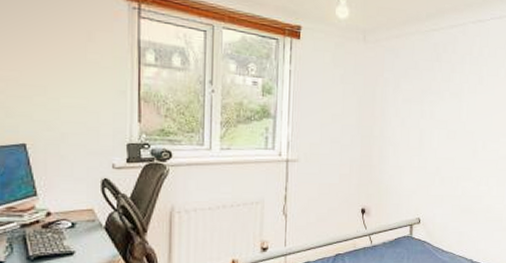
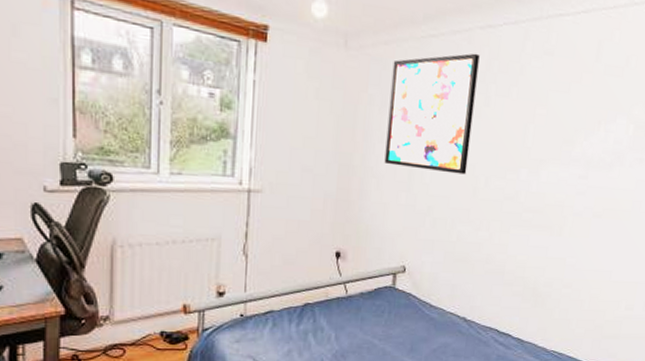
wall art: none [399,42,473,140] -> present [384,53,480,175]

